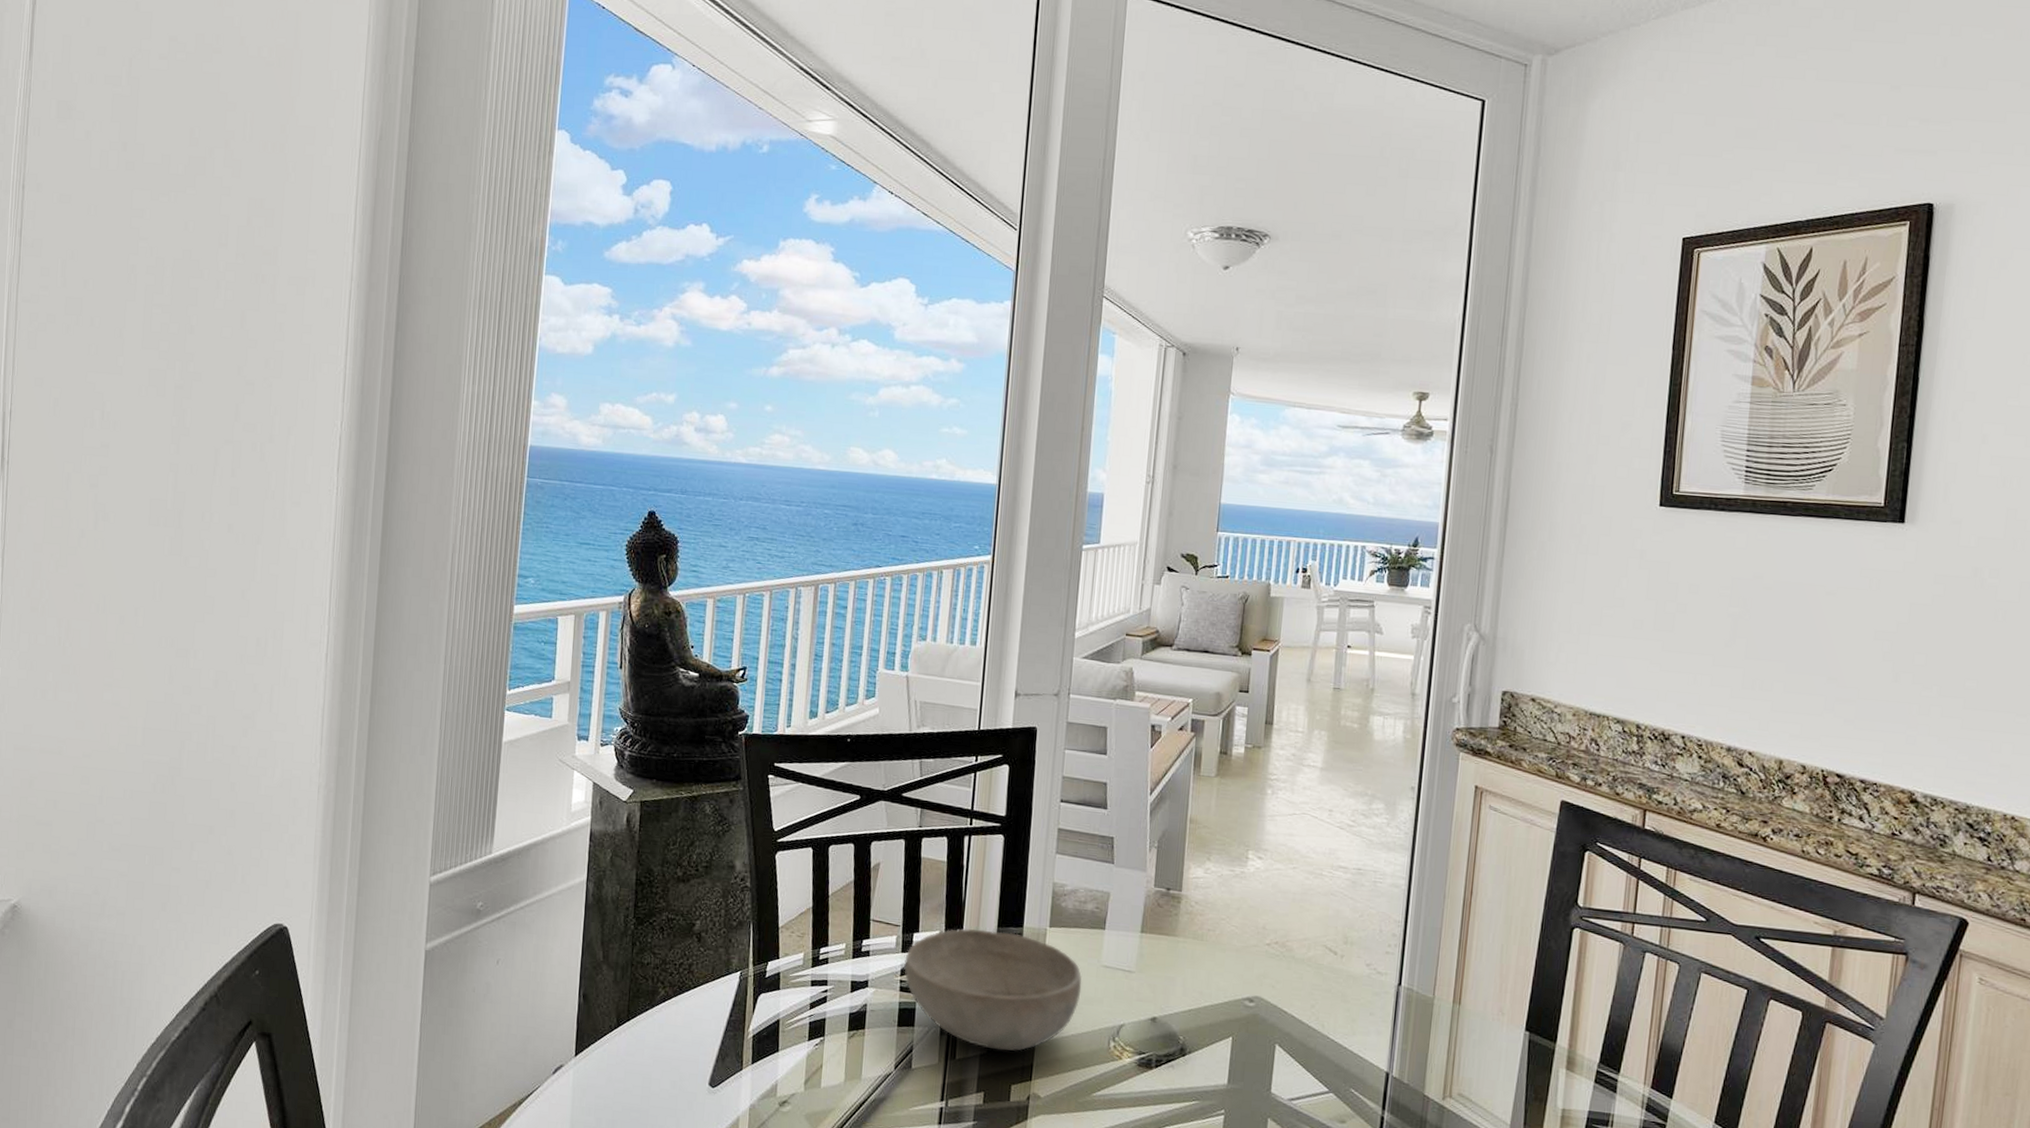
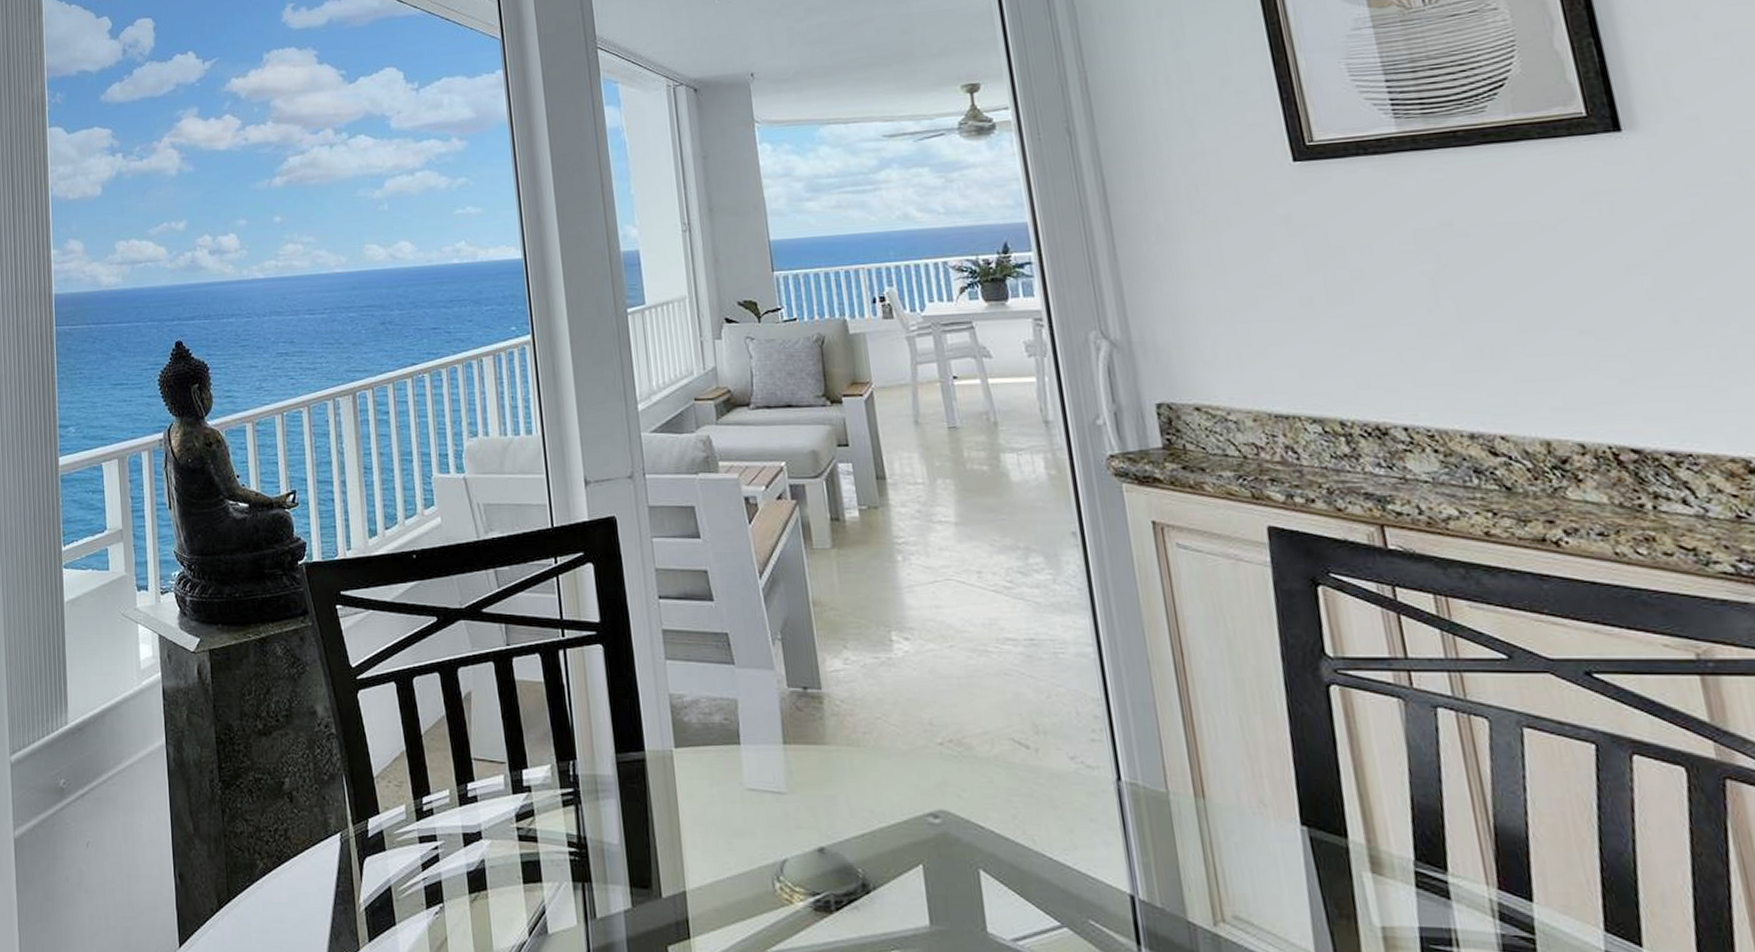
bowl: present [904,928,1082,1051] -> none [517,758,728,904]

